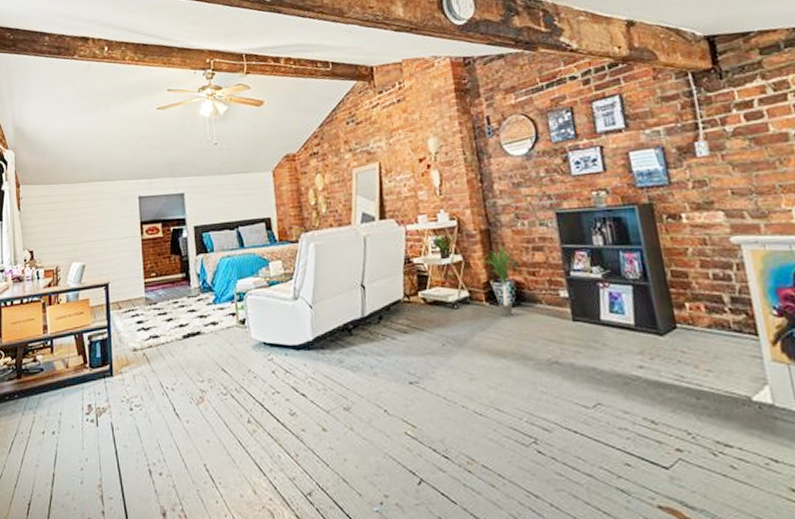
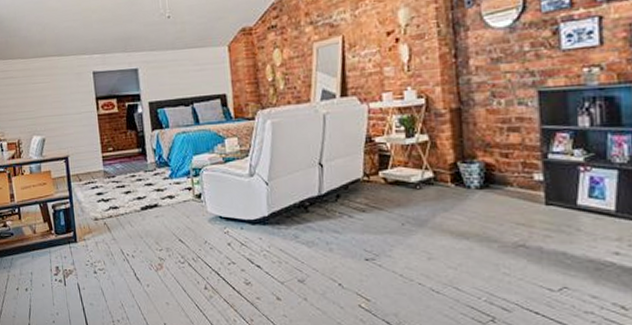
potted plant: present [480,245,521,317] -> none [448,125,493,199]

